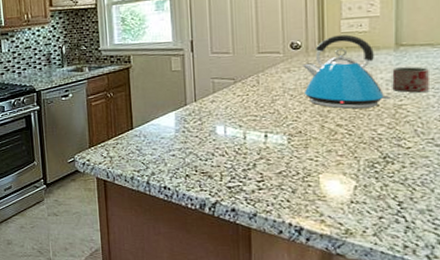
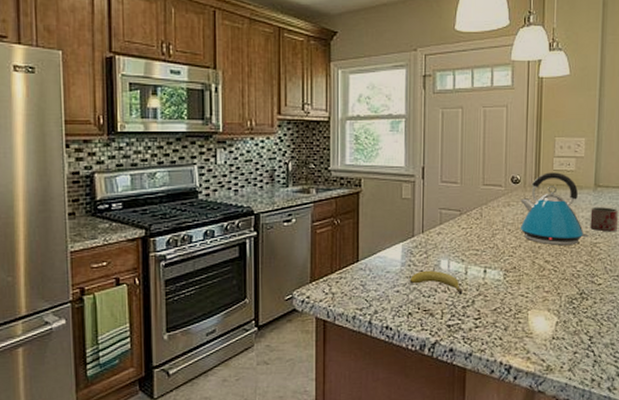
fruit: none [185,135,242,159] -> present [409,270,463,295]

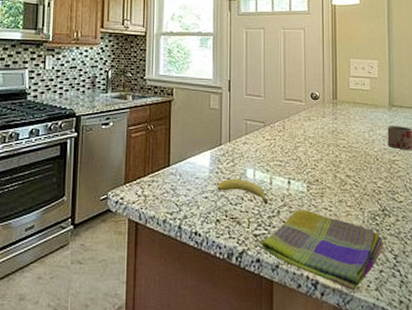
dish towel: none [454,298,580,373] -> present [261,210,384,290]
kettle: present [520,172,590,245] -> none [320,91,388,161]

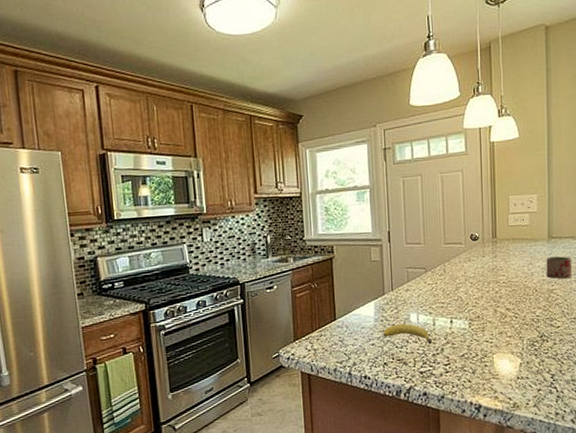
dish towel: present [261,210,384,290] -> none [427,344,542,409]

